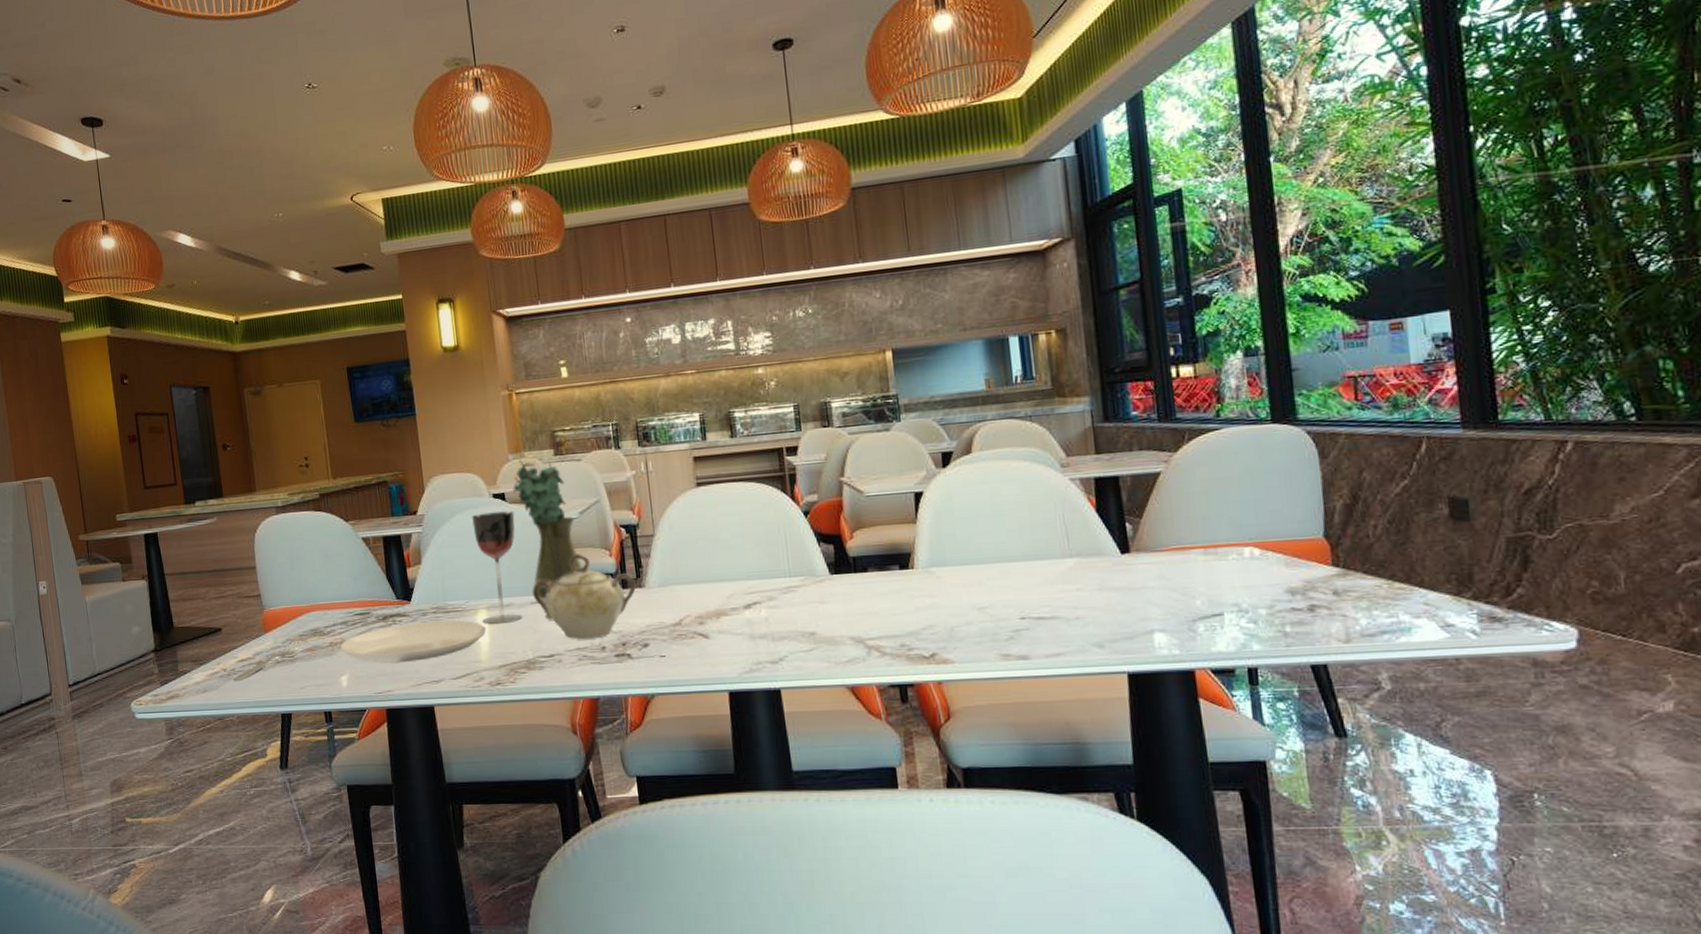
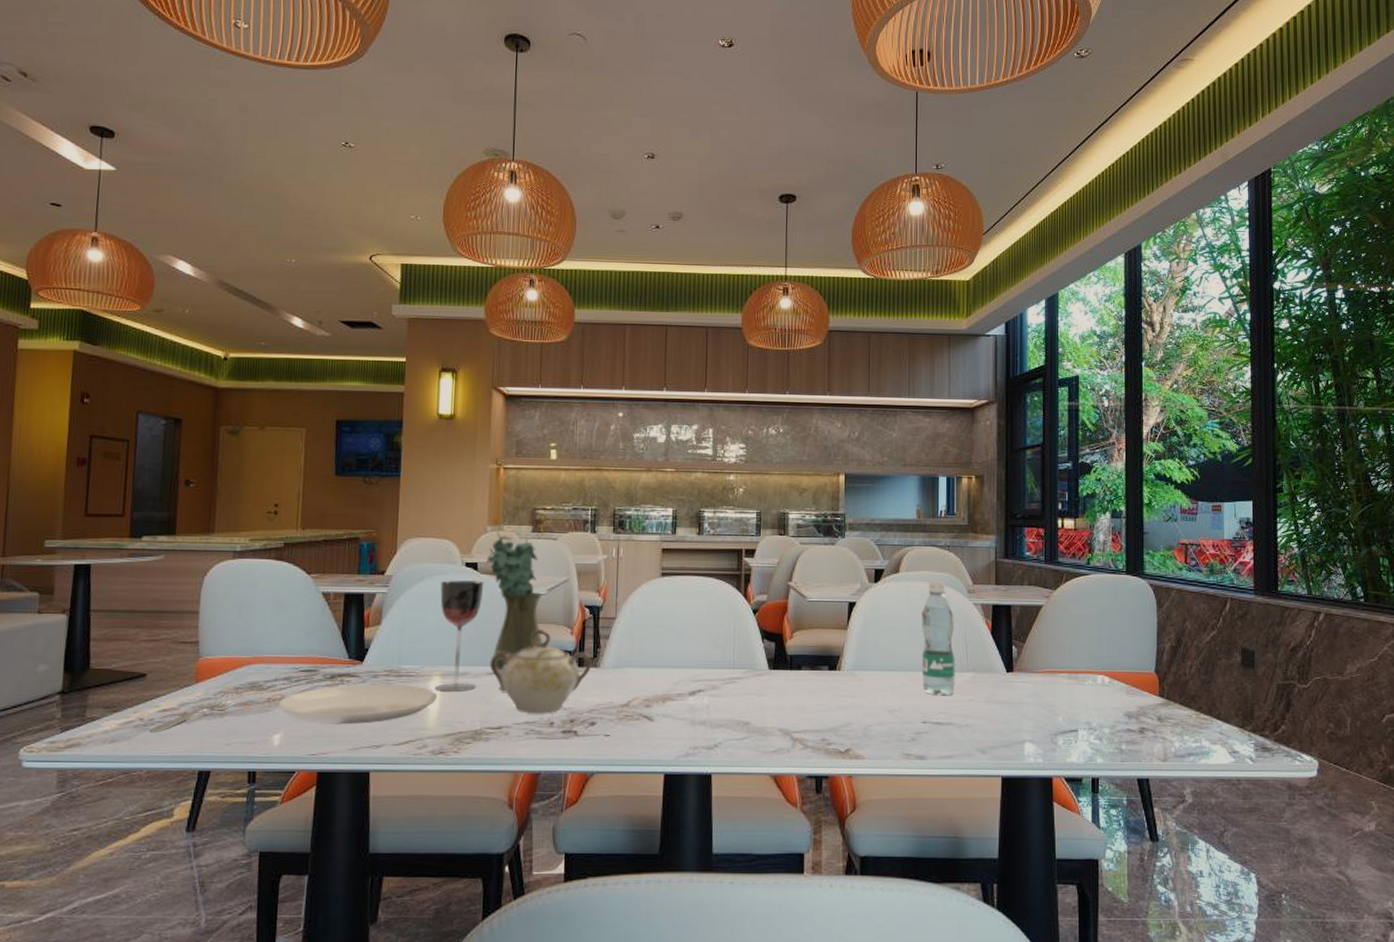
bottle: none [1005,456,1057,588] -> present [921,580,955,696]

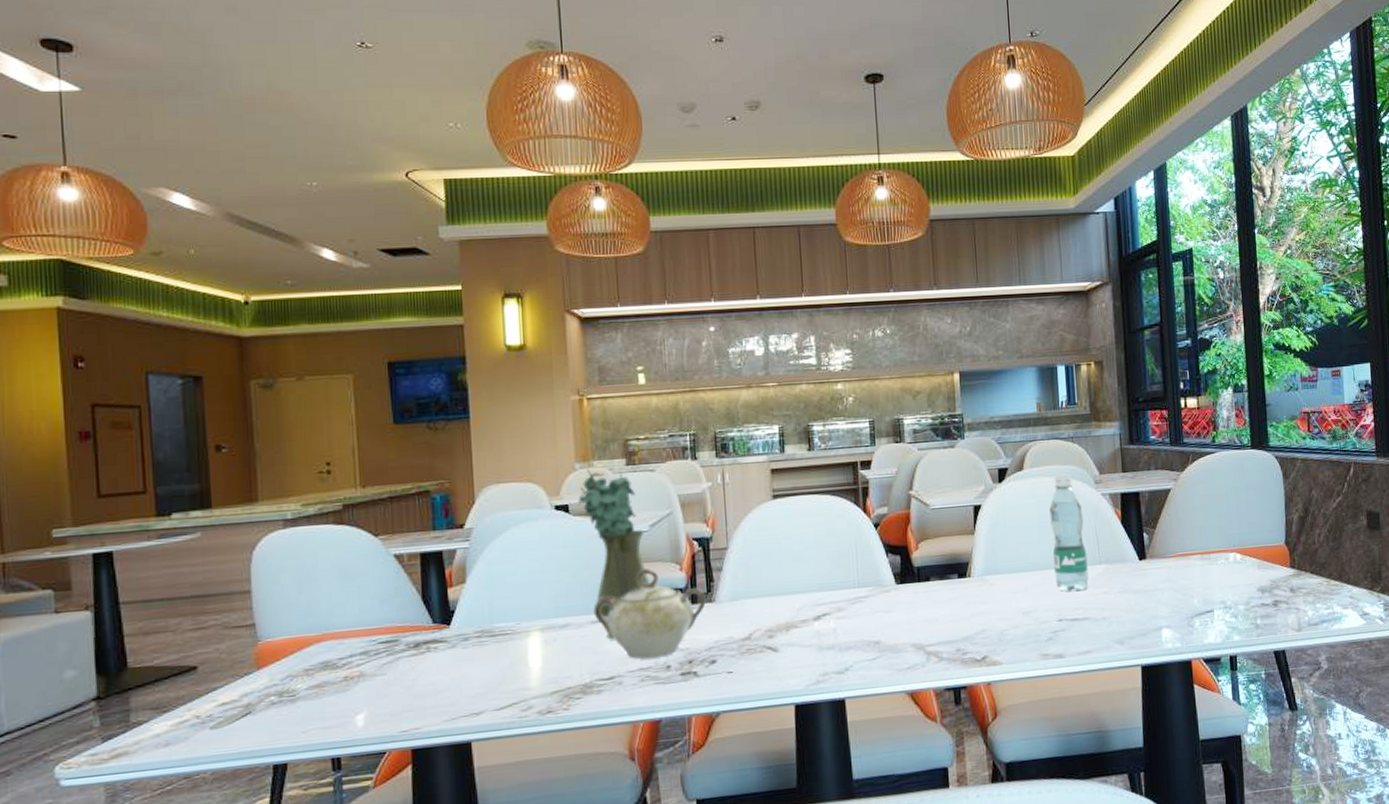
plate: present [278,685,438,725] -> none [357,645,539,698]
wineglass: present [434,580,484,691] -> none [529,524,580,647]

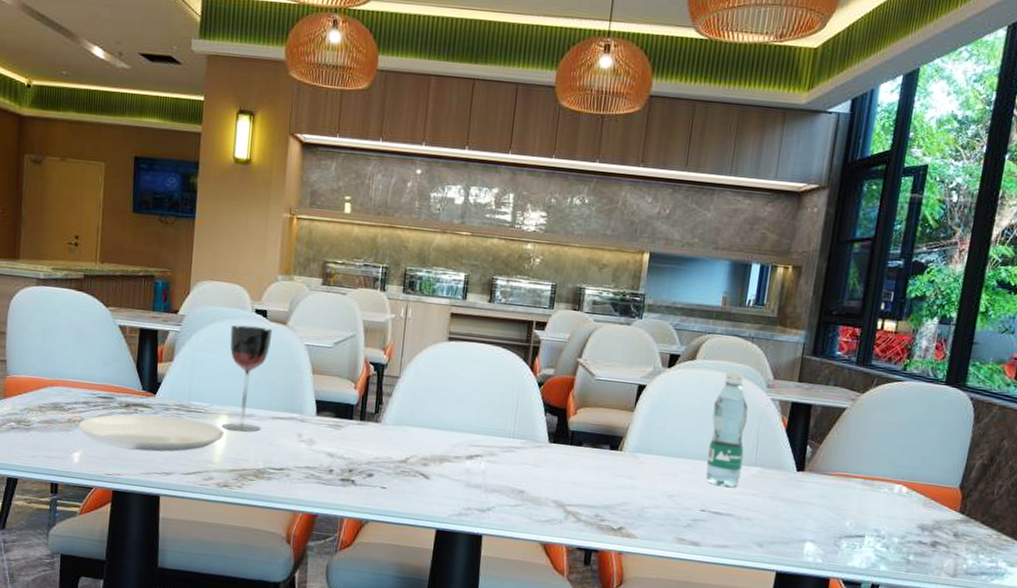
plate: none [357,645,539,698] -> present [78,415,225,452]
wineglass: none [529,524,580,647] -> present [221,325,273,431]
vase: present [578,469,650,640] -> none [276,281,329,437]
sugar bowl: present [593,568,706,659] -> none [274,380,373,461]

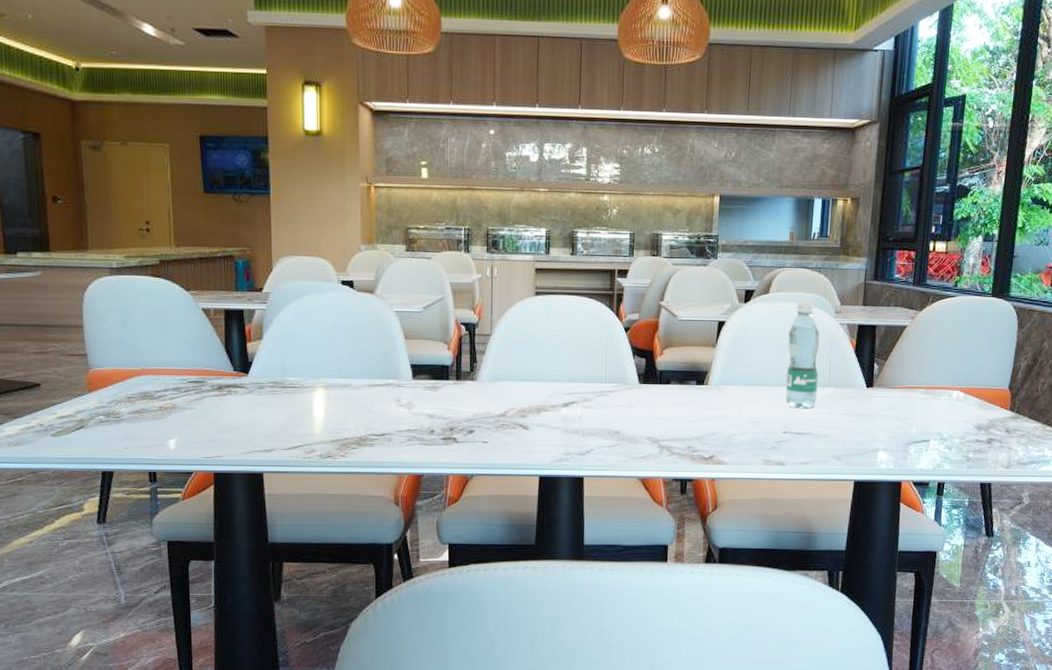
plate: present [78,415,225,452] -> none [170,395,323,431]
wineglass: present [221,325,273,431] -> none [318,297,361,402]

